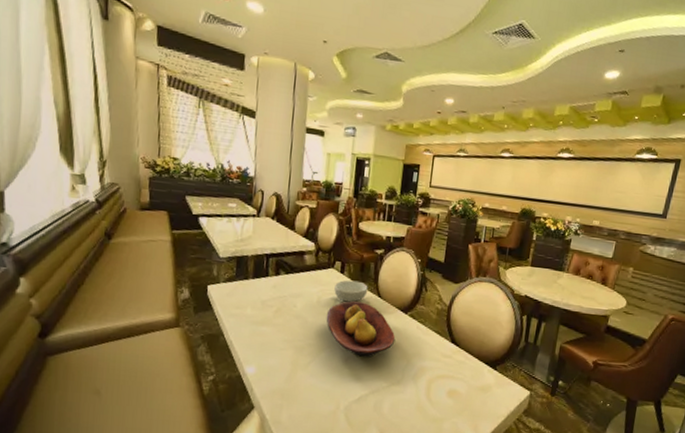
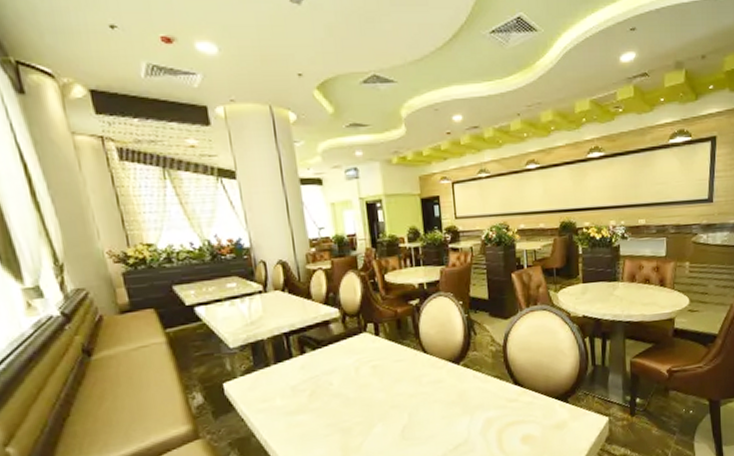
fruit bowl: present [326,301,396,357] -> none [369,362,453,424]
cereal bowl: present [334,280,368,303] -> none [371,340,411,367]

